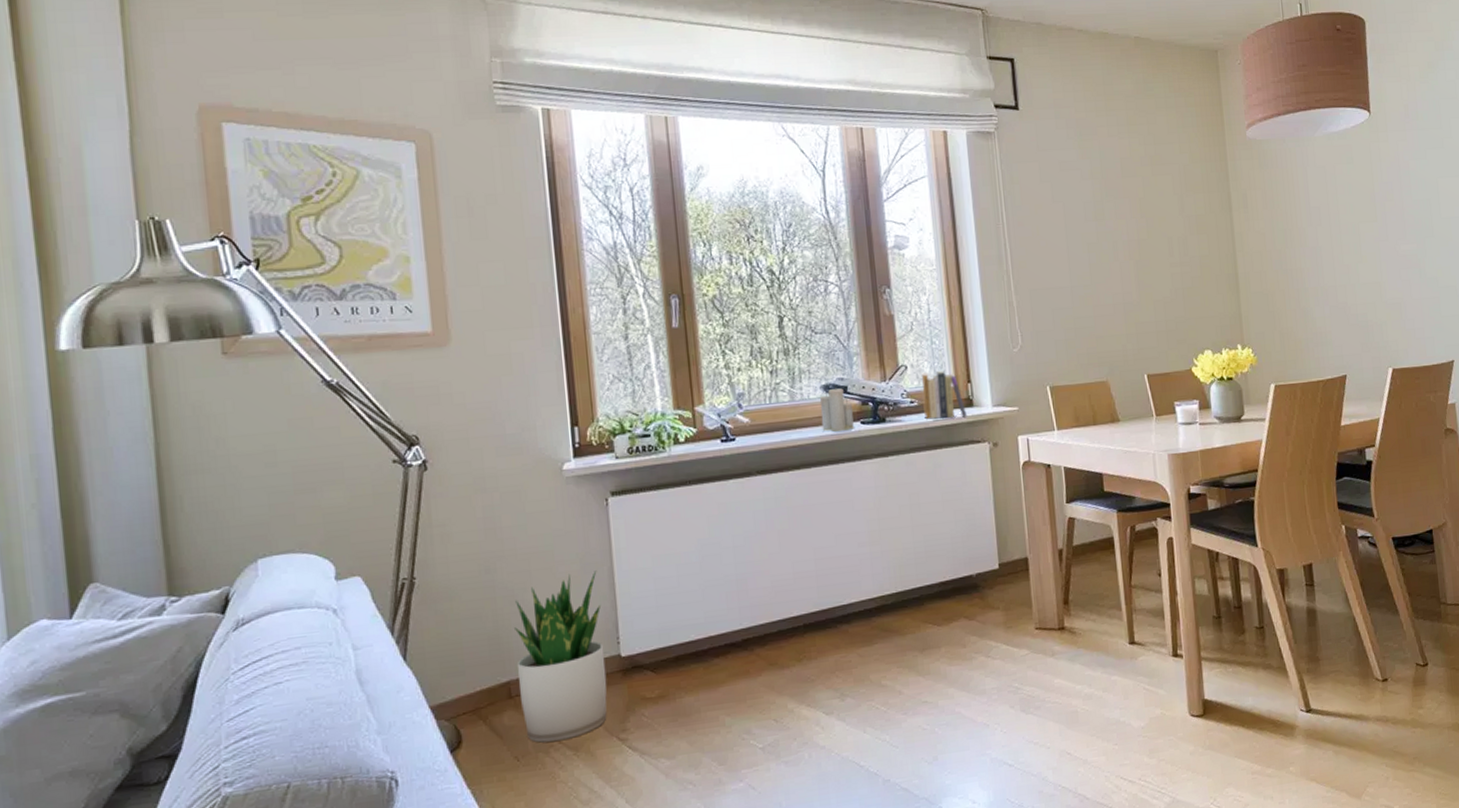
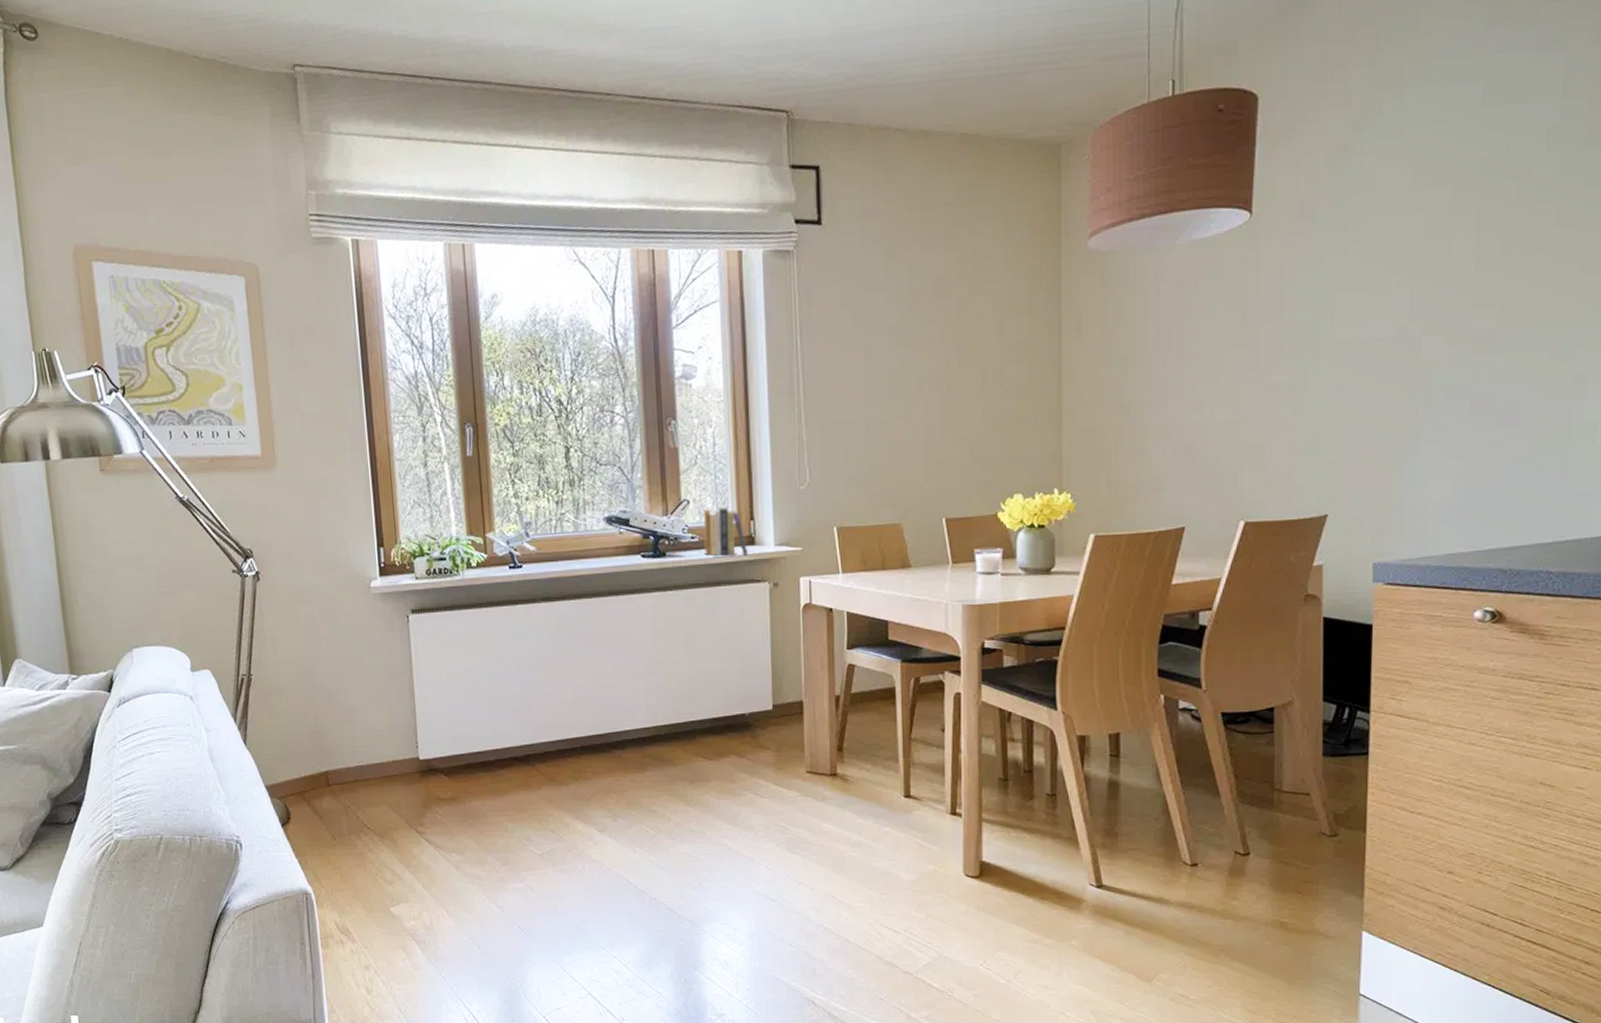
planter: present [515,570,607,743] -> none [331,680,408,828]
candle: present [819,385,856,433] -> none [602,517,636,565]

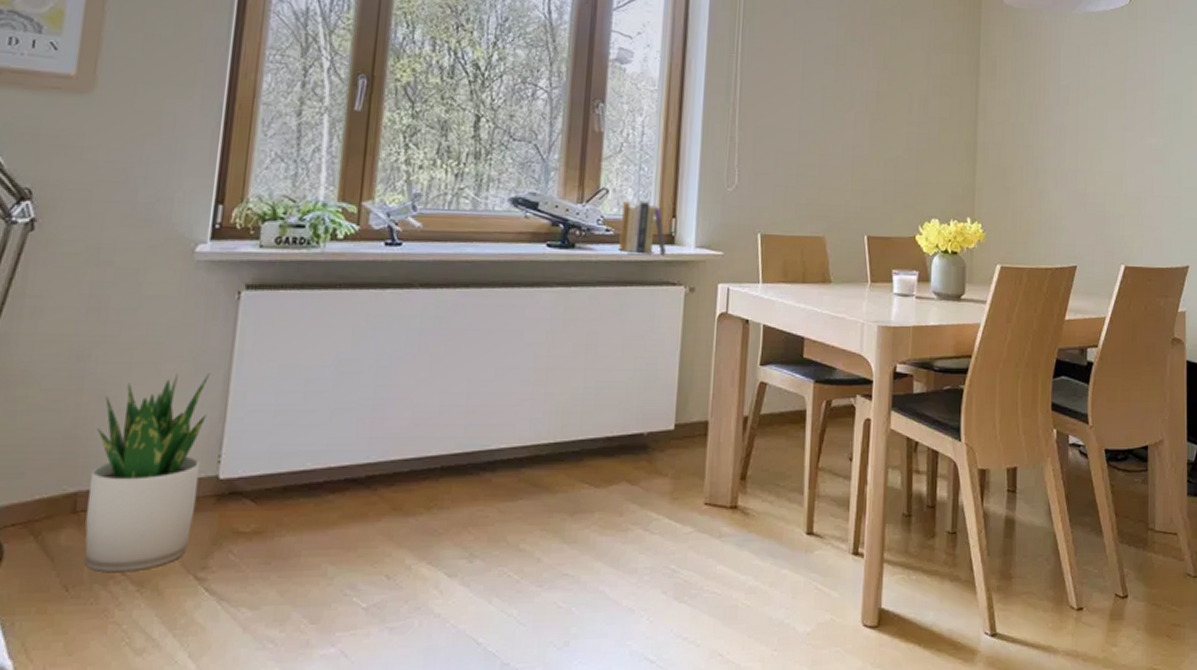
planter: none [331,680,408,828] -> present [84,373,211,573]

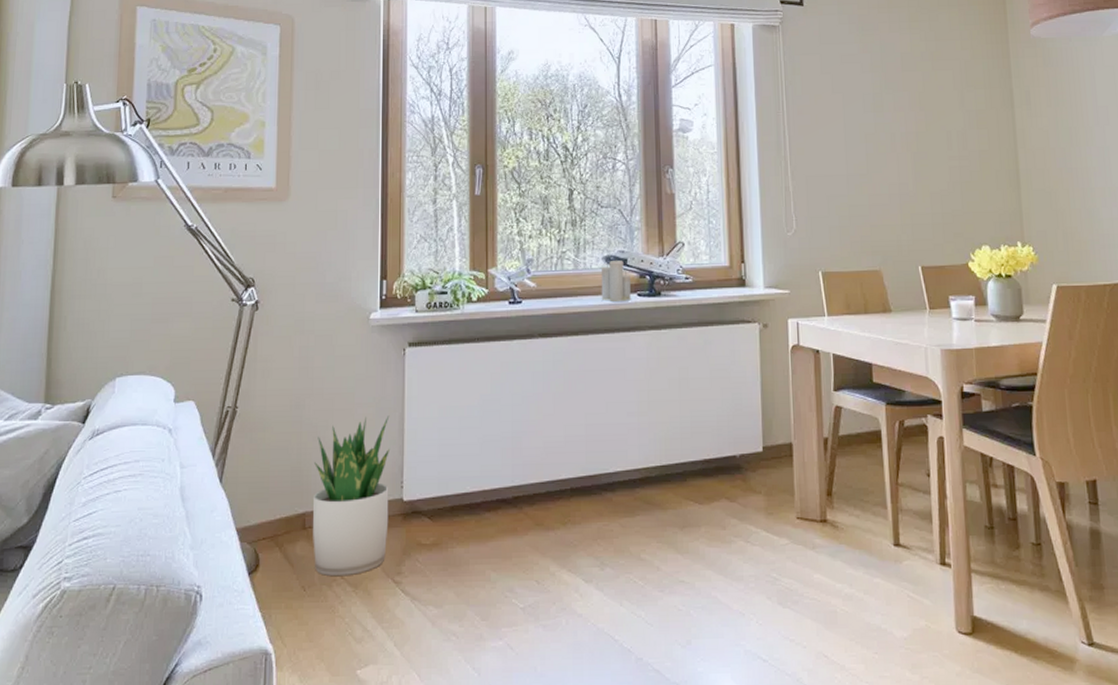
candle: none [502,199,541,253] -> present [600,257,632,303]
books: present [619,199,667,255] -> none [697,249,740,297]

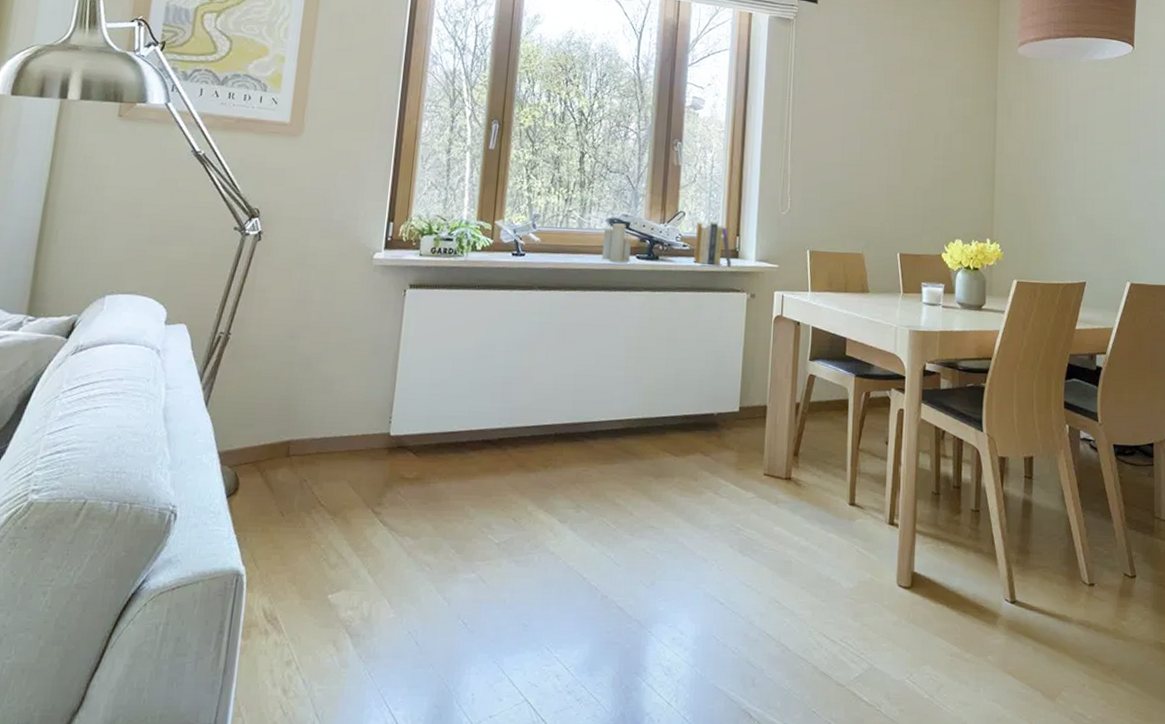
planter: present [313,415,390,577] -> none [295,352,384,504]
books: none [697,249,740,297] -> present [693,220,732,267]

